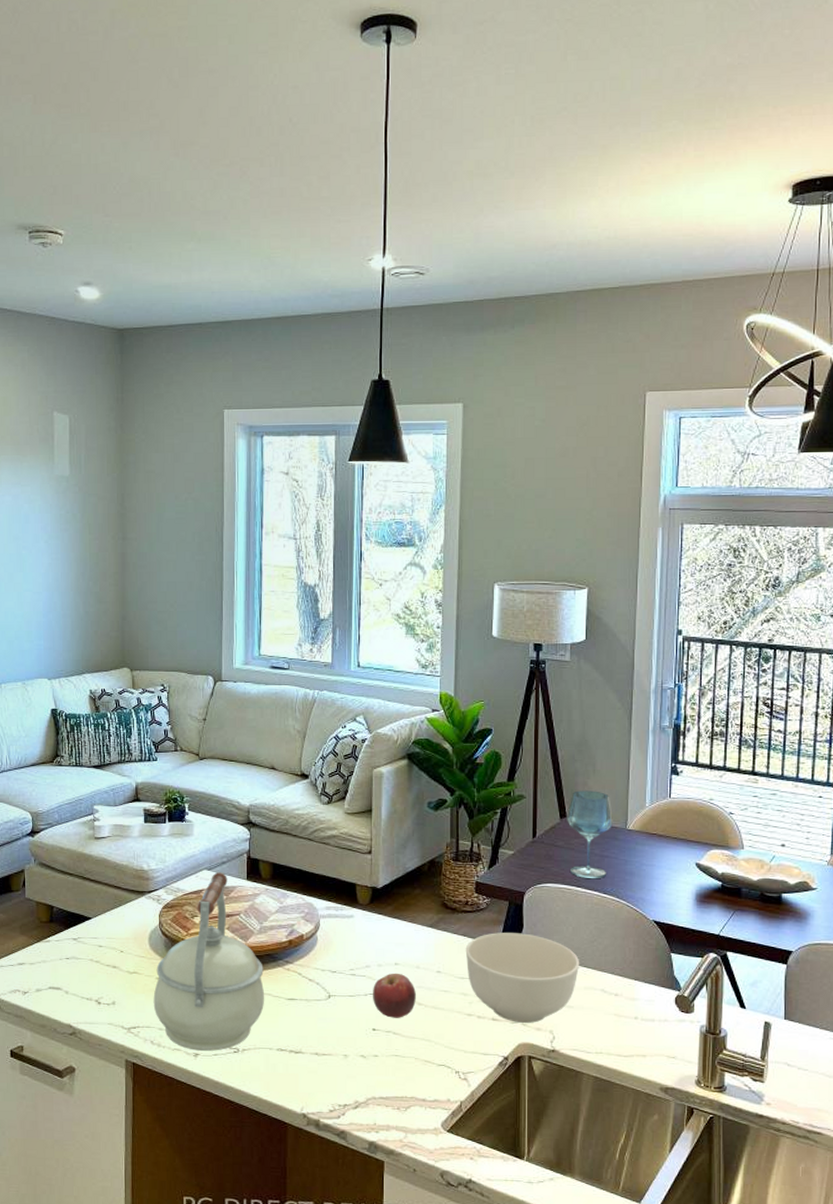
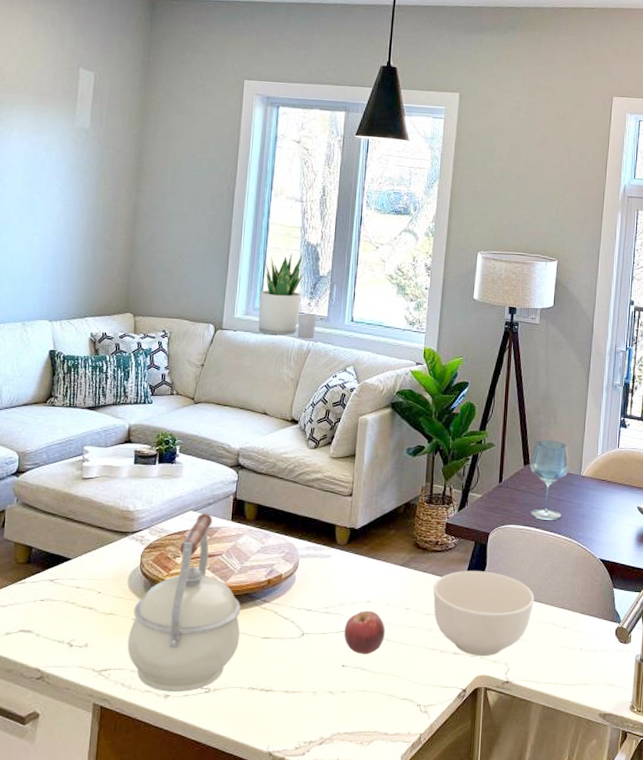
planter: none [258,597,304,685] -> present [258,254,305,336]
candle holder: none [301,661,320,688] -> present [297,314,317,339]

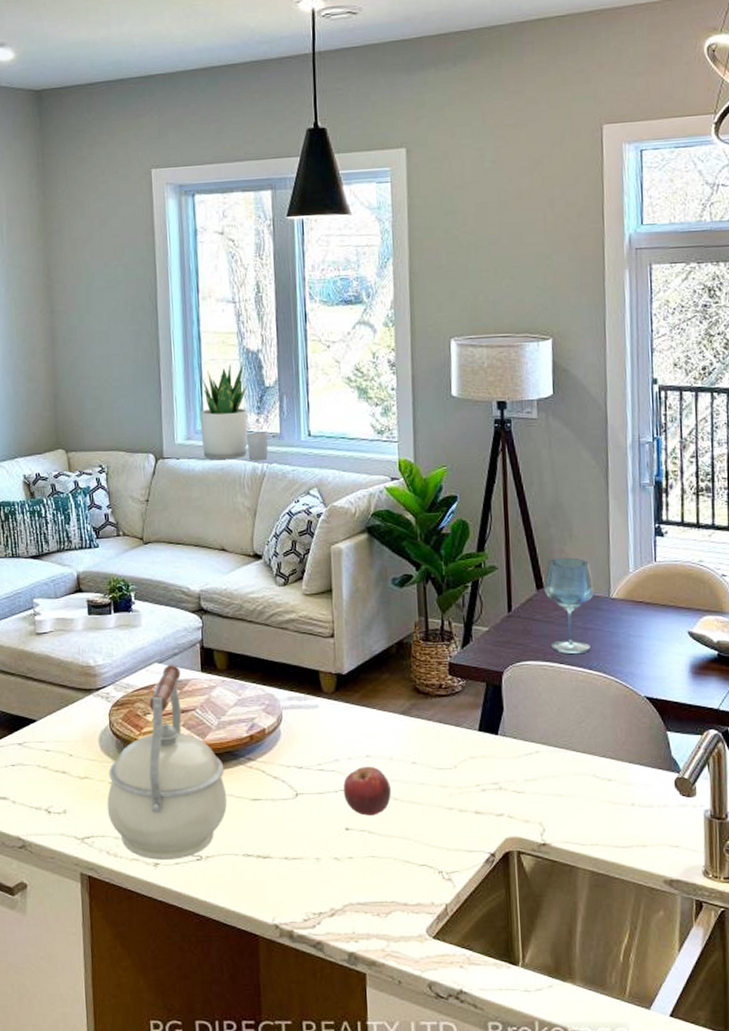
bowl: present [433,571,535,656] -> none [441,717,568,815]

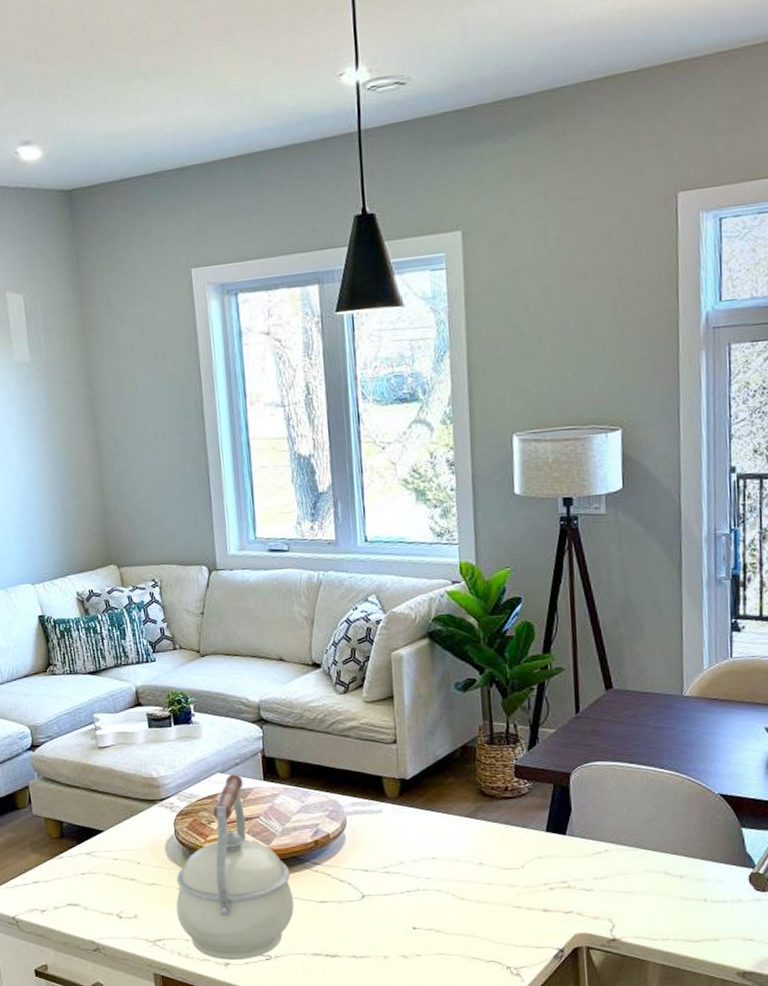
planter: present [201,364,248,460] -> none [252,470,303,569]
candle holder: present [247,432,269,461] -> none [301,539,324,570]
fruit: present [343,766,391,816] -> none [409,867,458,915]
wine glass: present [544,557,595,655] -> none [613,656,666,754]

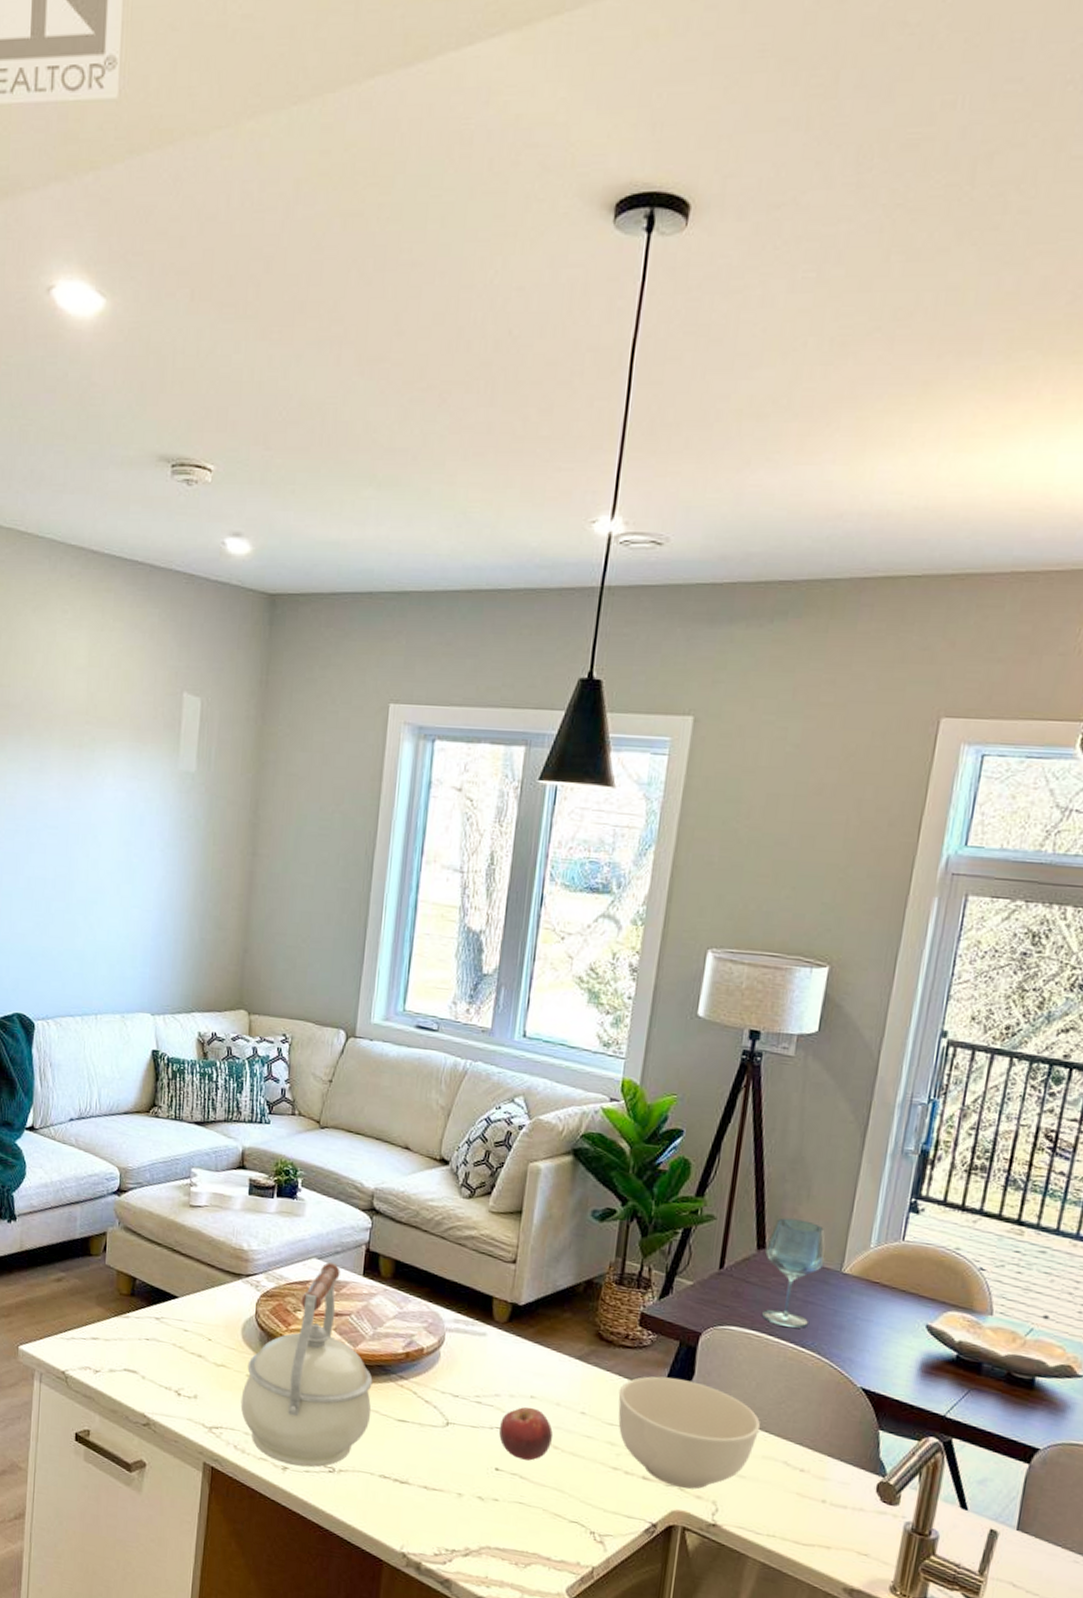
fruit: none [409,867,458,915] -> present [499,1407,553,1461]
bowl: none [508,817,638,912] -> present [618,1376,761,1490]
wine glass: none [613,656,666,754] -> present [762,1218,826,1329]

